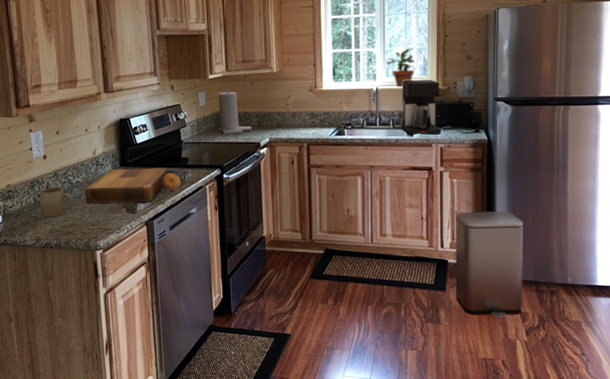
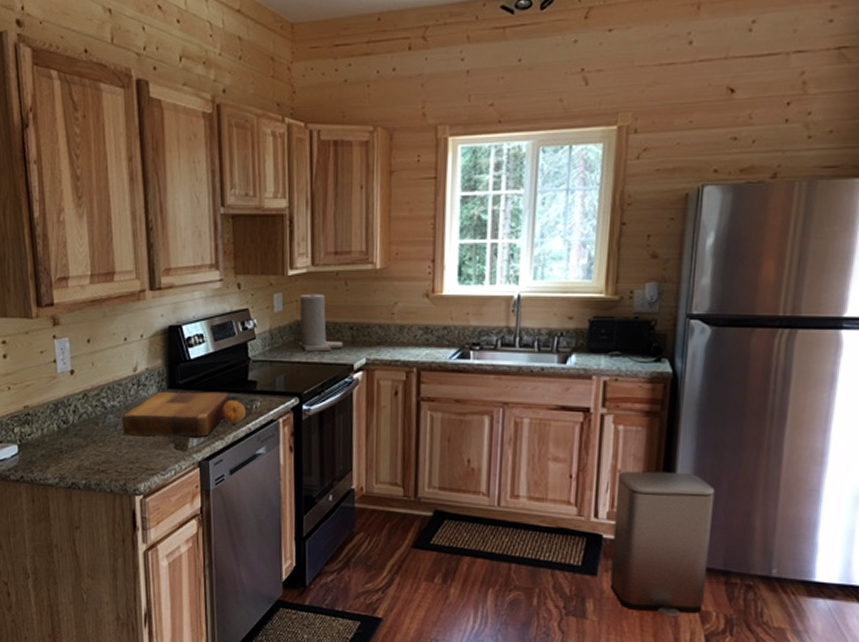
mug: present [39,187,73,217] -> none [64,411,107,450]
potted plant: present [387,48,415,87] -> none [535,240,576,295]
coffee maker: present [401,79,442,135] -> none [549,285,609,363]

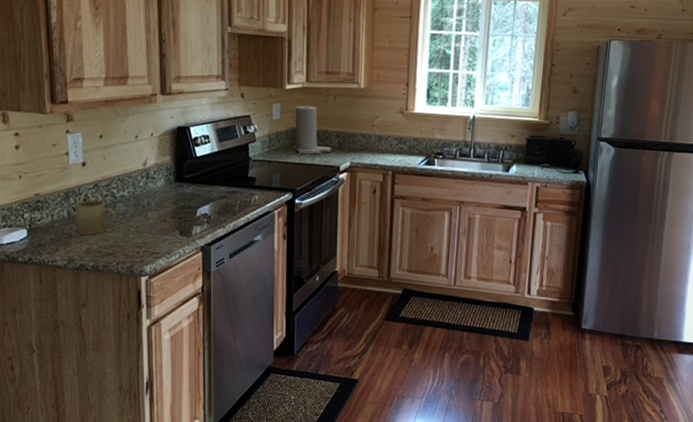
mug: none [64,411,107,450] -> present [74,200,116,235]
cutting board: present [122,391,230,438] -> none [130,184,232,226]
fruit: present [221,399,247,424] -> none [223,193,246,214]
pedal bin: present [610,470,715,617] -> none [538,257,616,372]

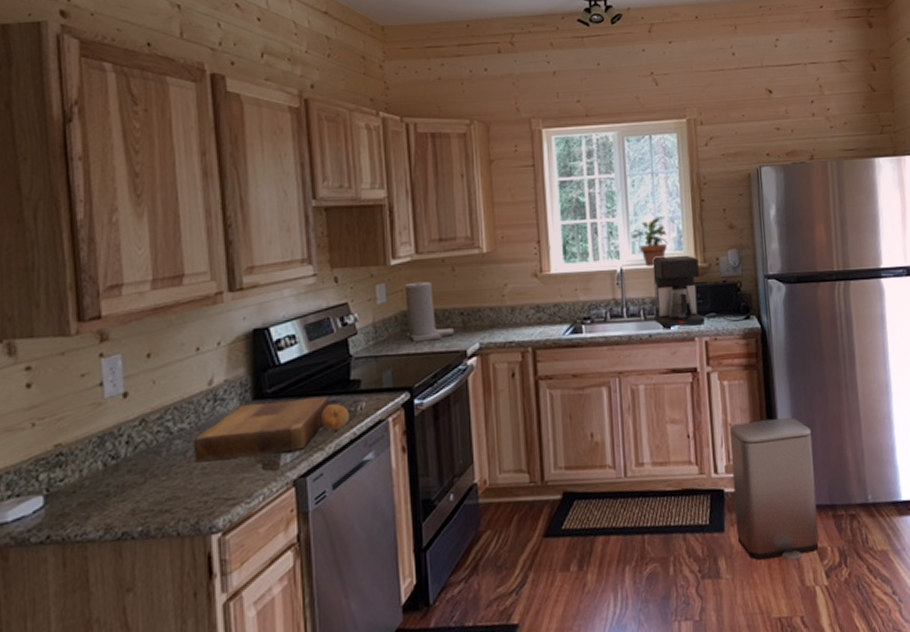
mug: present [74,200,116,235] -> none [112,440,173,491]
cutting board: none [130,184,232,226] -> present [193,397,330,463]
fruit: none [223,193,246,214] -> present [320,403,350,431]
potted plant: none [487,75,518,117] -> present [632,216,668,267]
coffee maker: none [496,110,541,173] -> present [652,255,706,328]
pedal bin: none [538,257,616,372] -> present [729,417,819,560]

